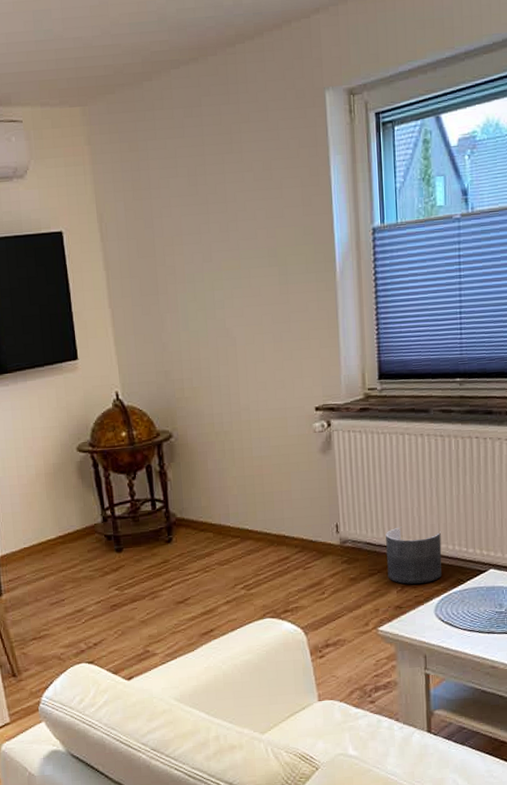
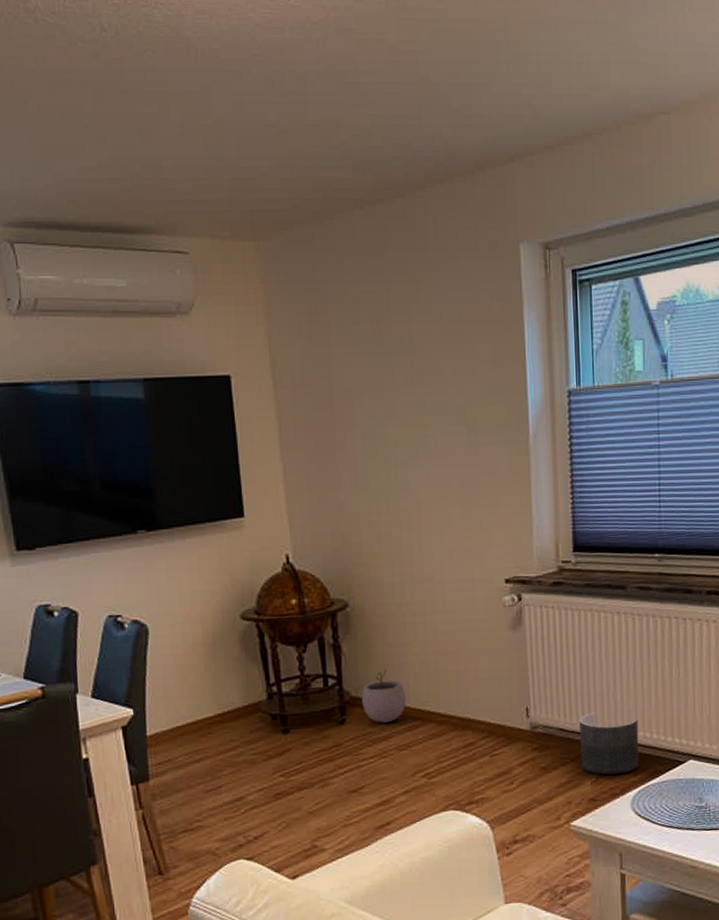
plant pot: none [186,493,227,541] -> present [361,670,407,723]

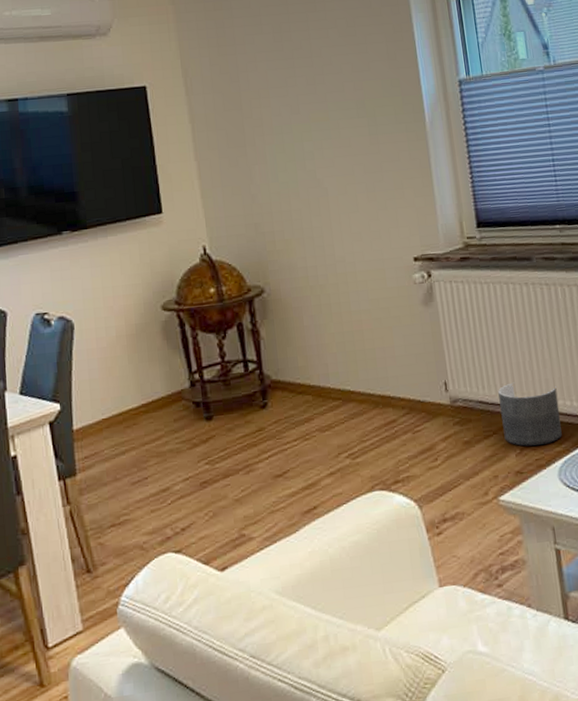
plant pot: present [361,670,407,723] -> none [281,352,326,405]

